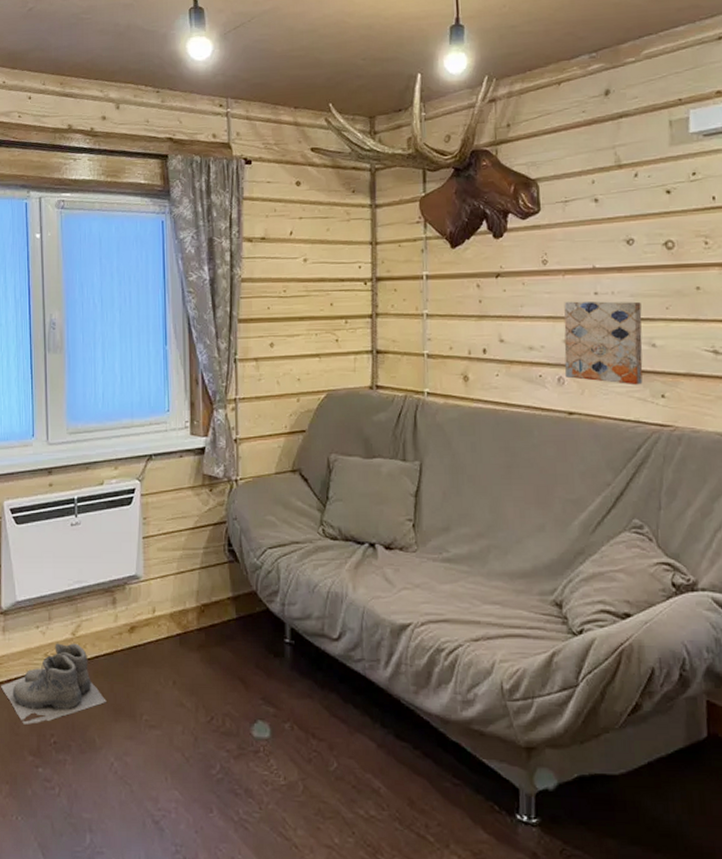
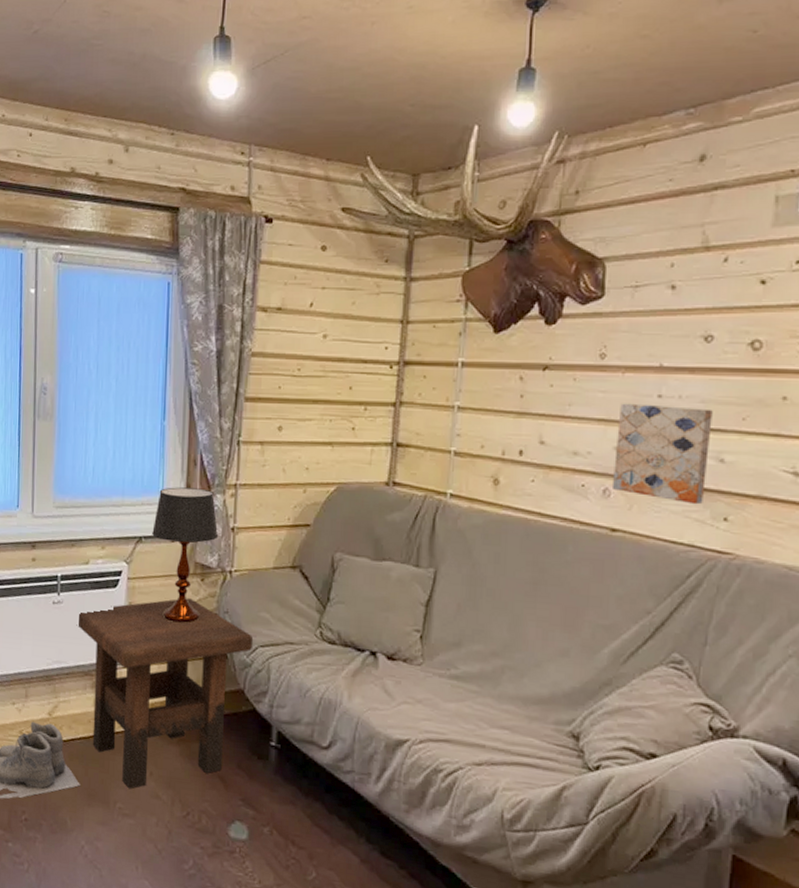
side table: none [94,509,262,700] -> present [76,598,254,790]
table lamp: none [161,405,222,533] -> present [152,487,218,623]

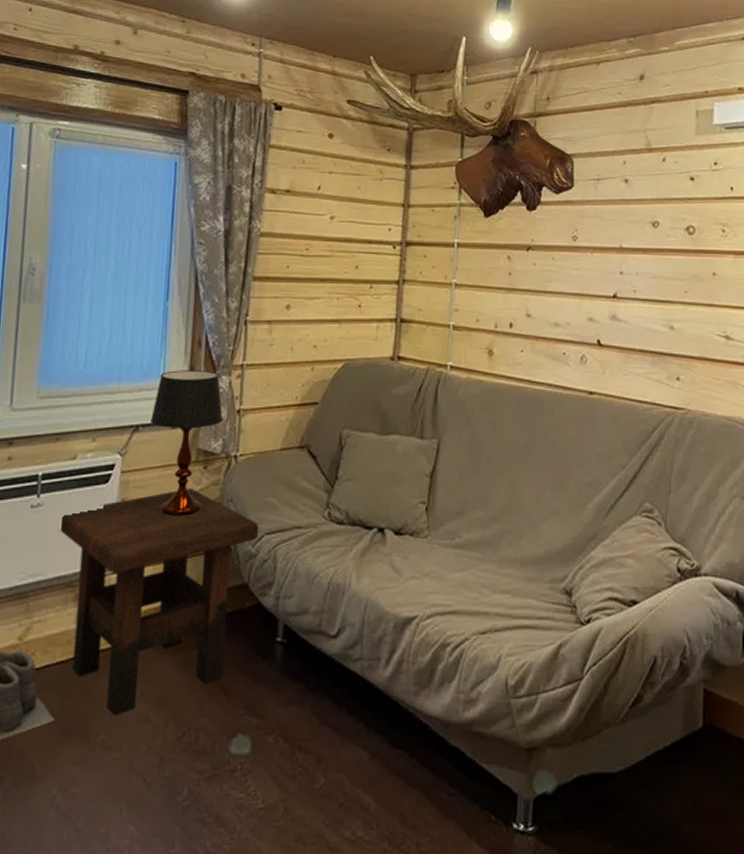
wall art: present [613,403,713,505] -> none [588,279,663,367]

